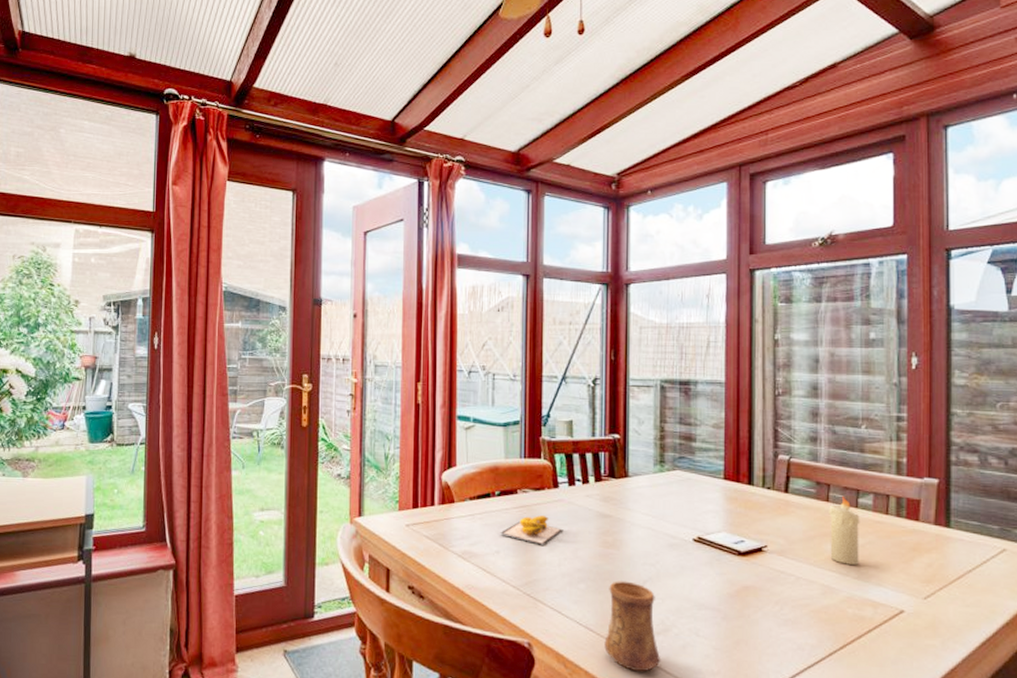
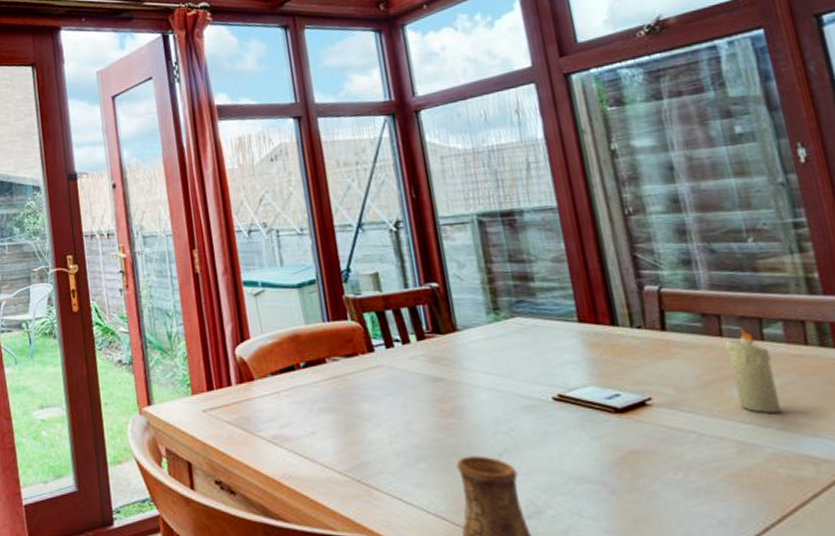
banana: present [500,516,564,545] -> none [313,386,389,421]

